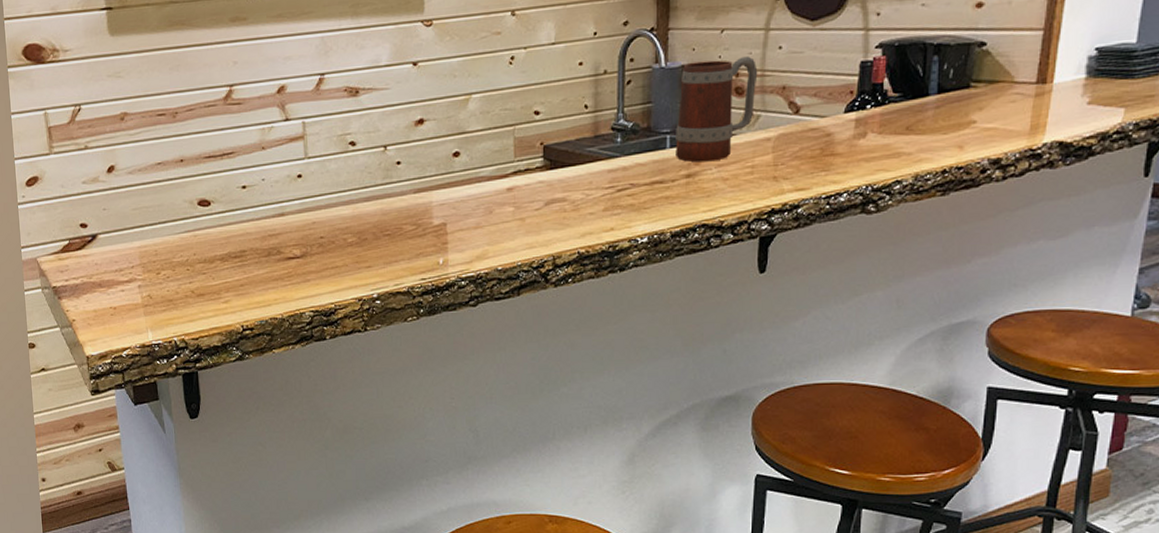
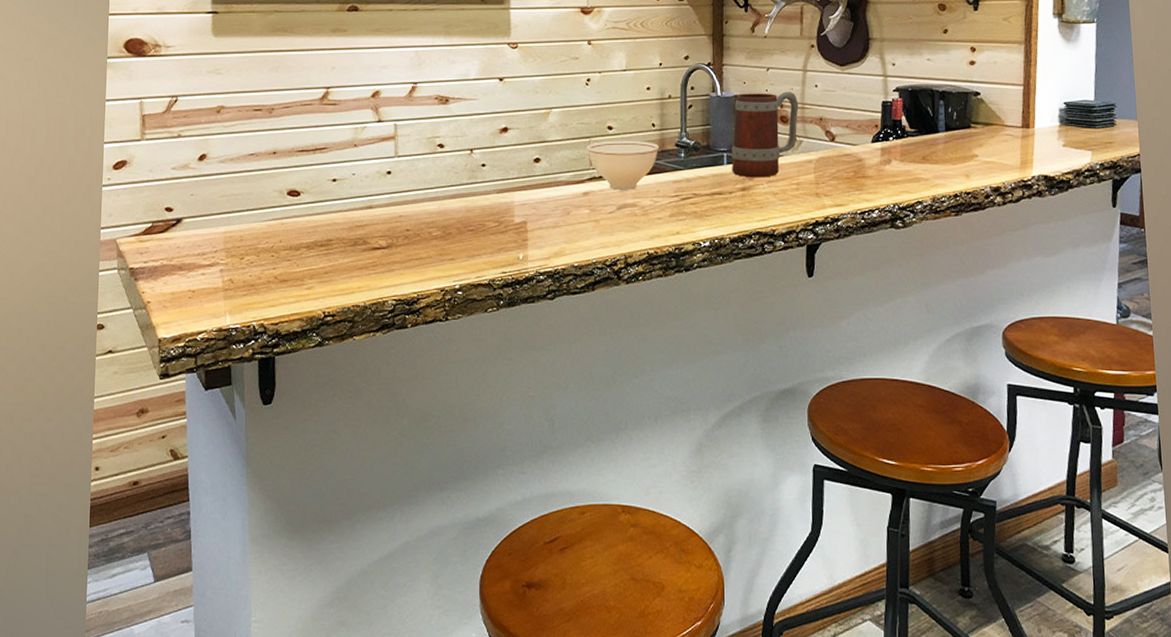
bowl: none [510,126,593,184] -> present [586,140,660,190]

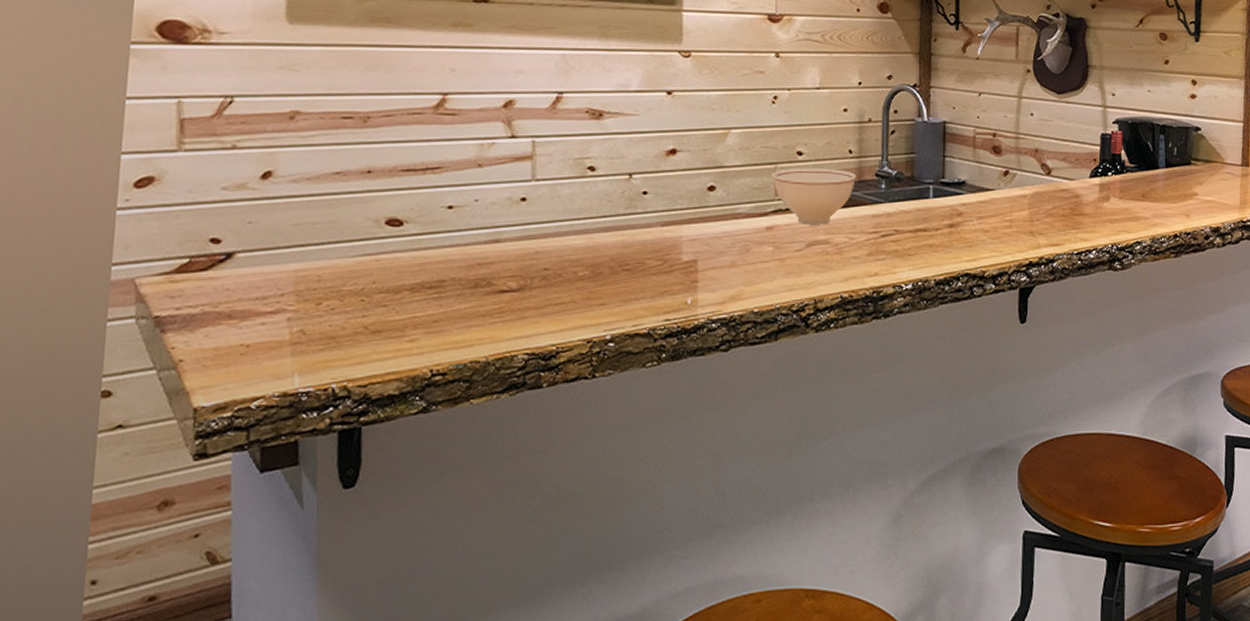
beer mug: present [731,91,799,178] -> none [938,119,1013,213]

